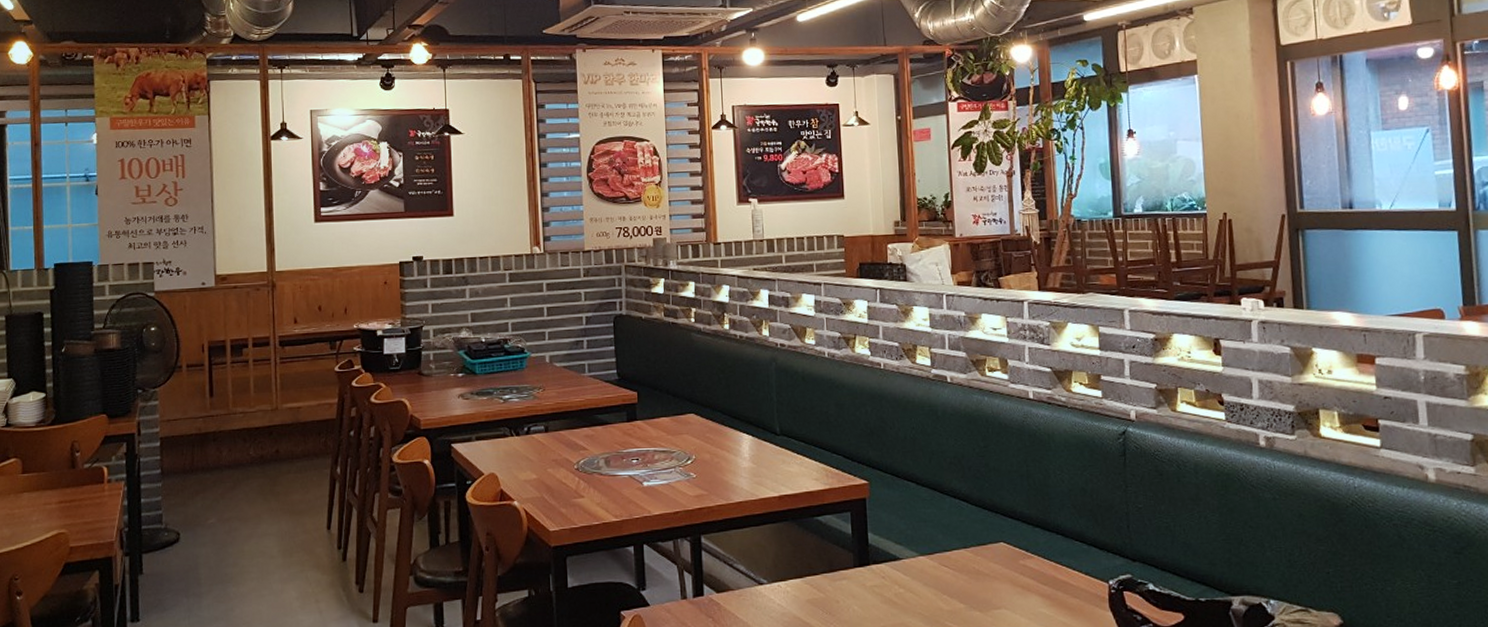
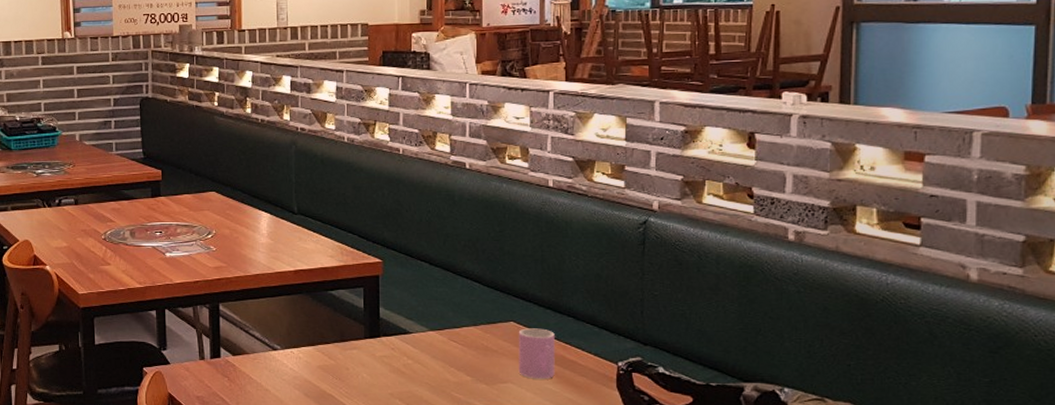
cup: none [1008,548,1048,603] -> present [518,328,555,379]

